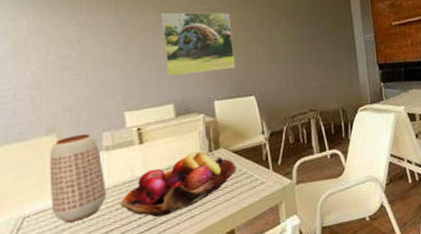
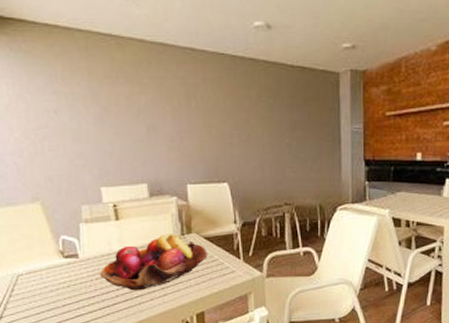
vase: present [49,133,107,223] -> none [35,204,88,285]
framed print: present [160,12,236,76] -> none [133,85,210,155]

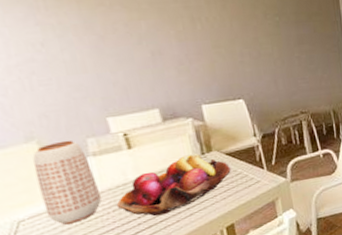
vase: none [35,204,88,285] -> present [33,139,102,225]

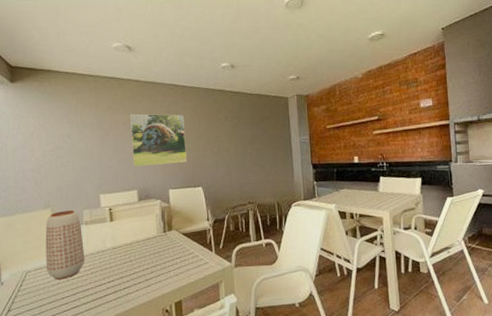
fruit basket: present [116,154,231,217] -> none [94,231,185,283]
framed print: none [131,11,222,80] -> present [129,113,188,167]

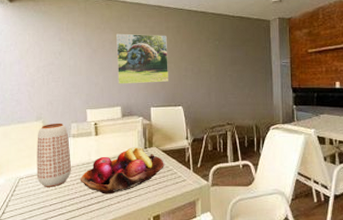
fruit basket: none [94,231,185,283] -> present [80,147,164,195]

